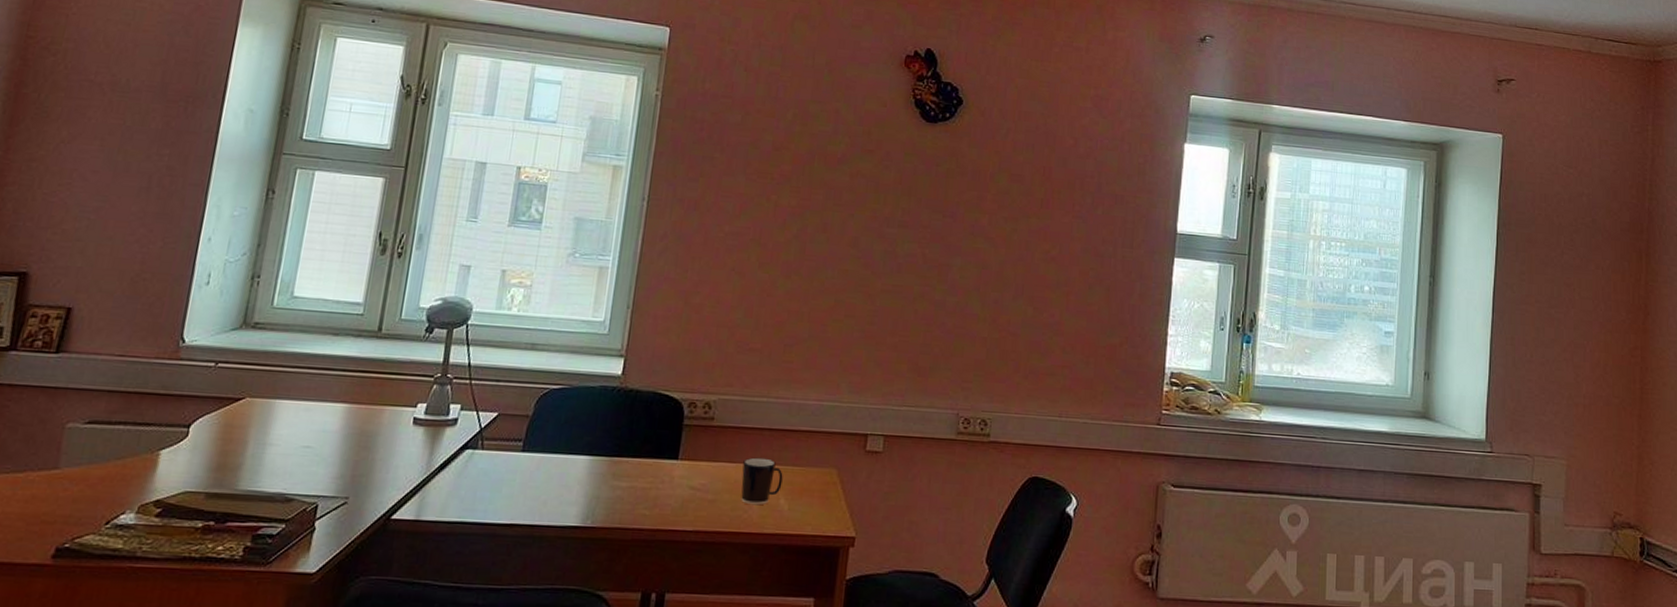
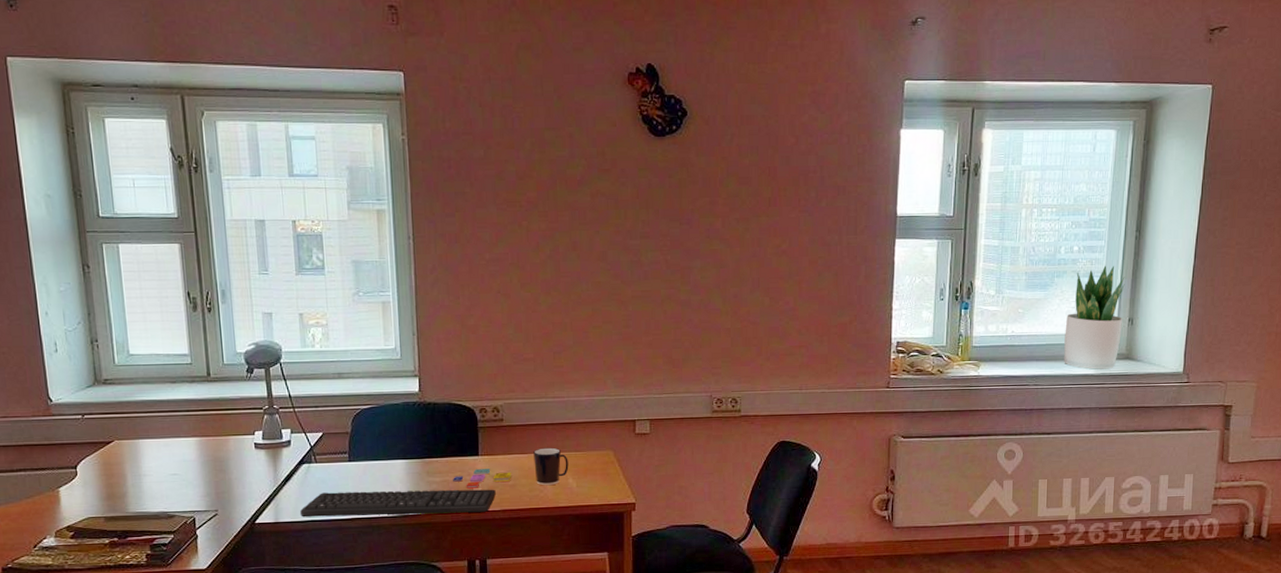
computer keyboard: none [449,487,691,531] -> present [300,489,496,516]
books: none [642,476,714,500] -> present [453,469,512,489]
planter: none [1354,310,1420,428] -> present [1064,265,1125,370]

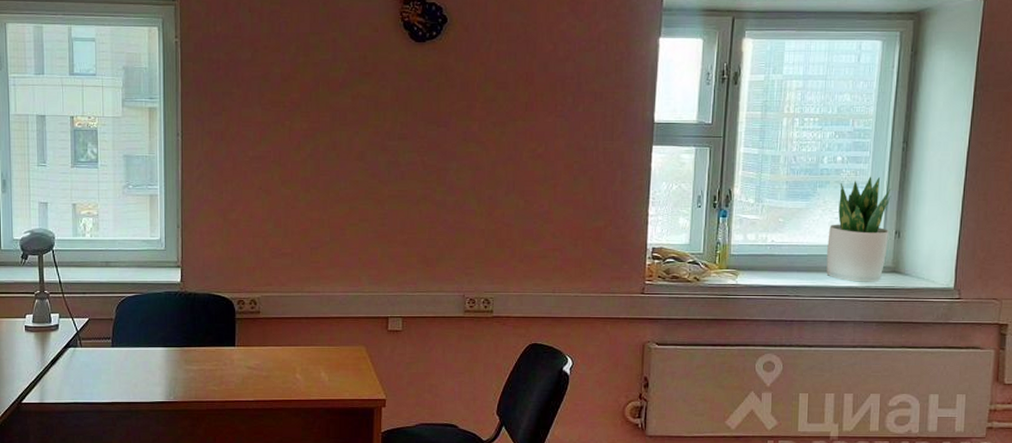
computer keyboard: present [300,489,496,516] -> none [64,376,250,402]
books: present [453,469,512,489] -> none [209,359,267,378]
mug: present [532,447,569,486] -> none [287,341,321,379]

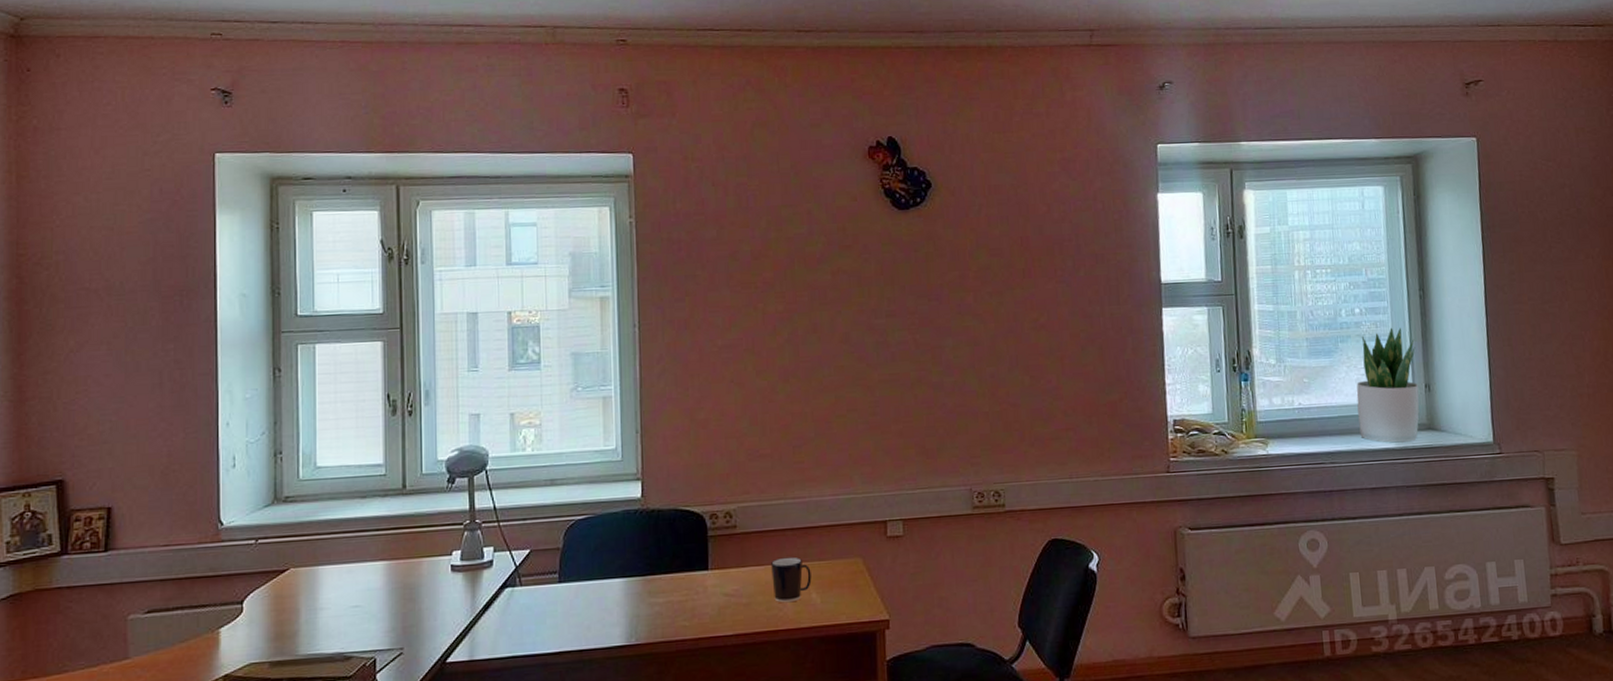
mug: none [287,341,321,379] -> present [770,557,812,603]

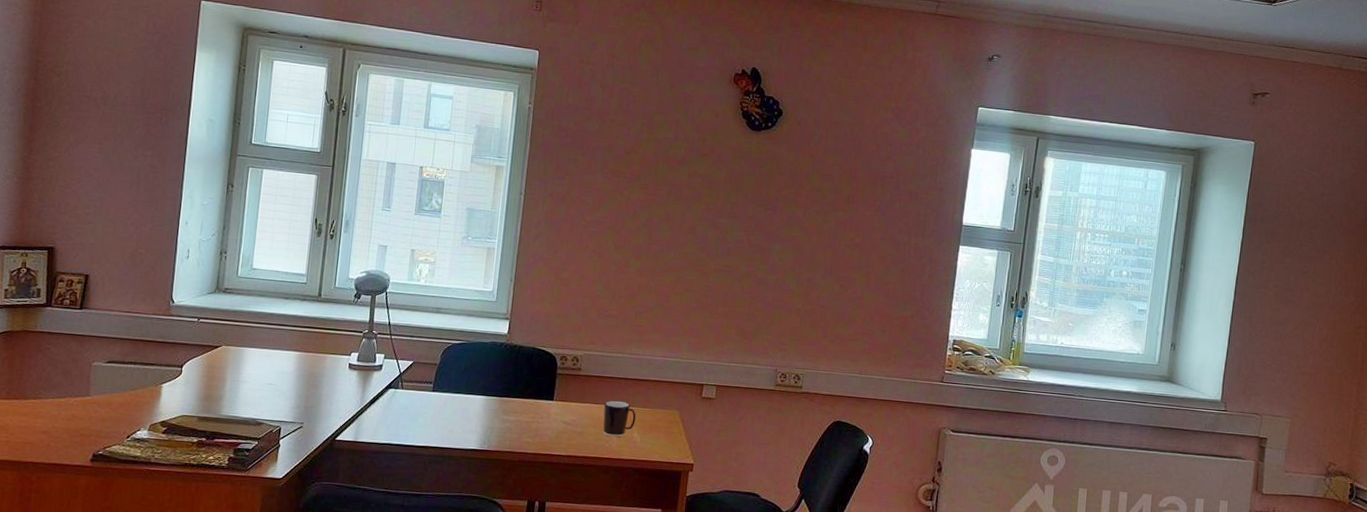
planter: present [1356,327,1420,443] -> none [1108,291,1169,389]

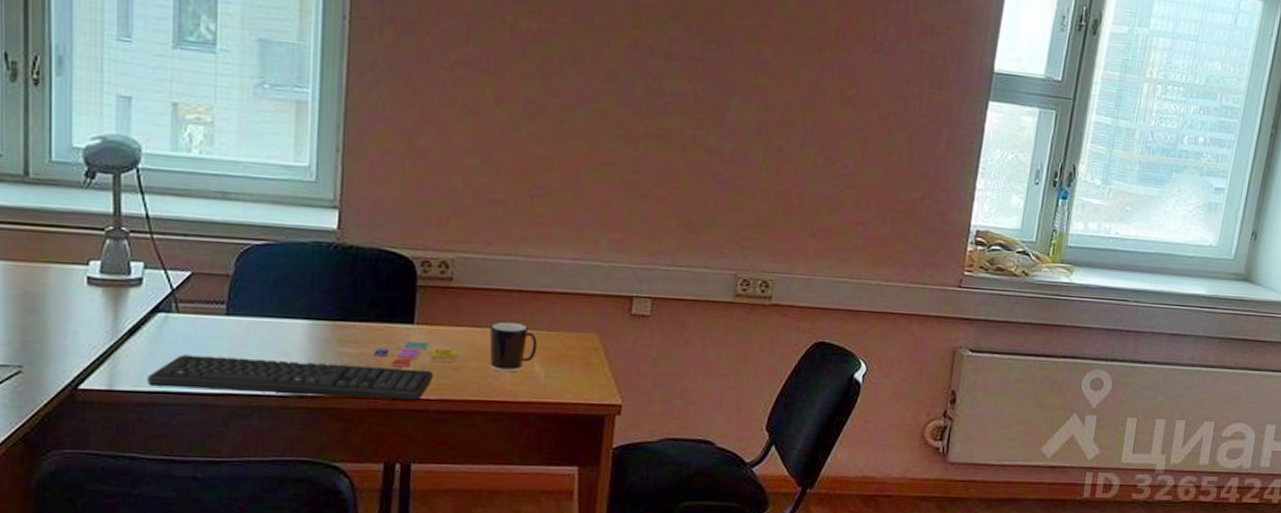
computer keyboard: none [379,418,564,455] -> present [148,354,433,400]
books: none [526,413,582,432] -> present [374,342,458,368]

